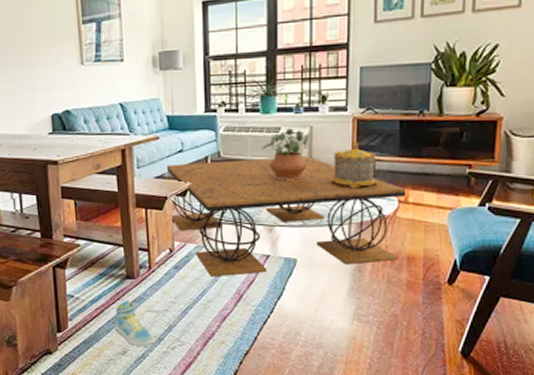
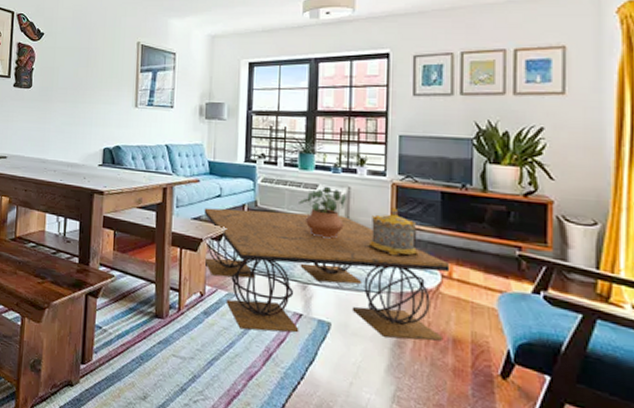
sneaker: present [115,301,153,347] -> none [138,340,175,396]

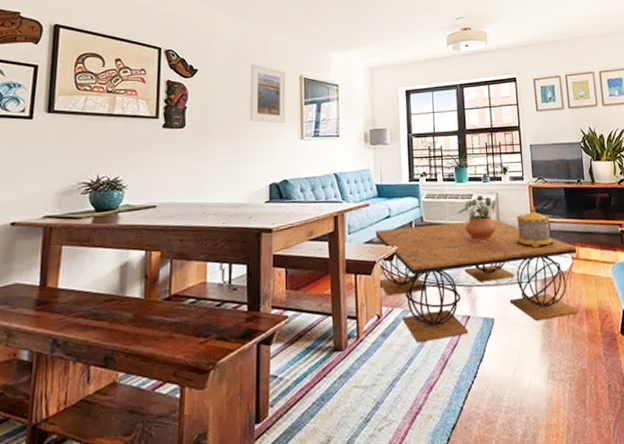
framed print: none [87,28,124,91] -> present [249,63,286,124]

